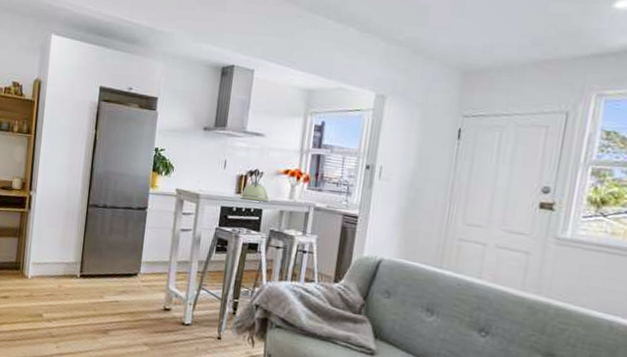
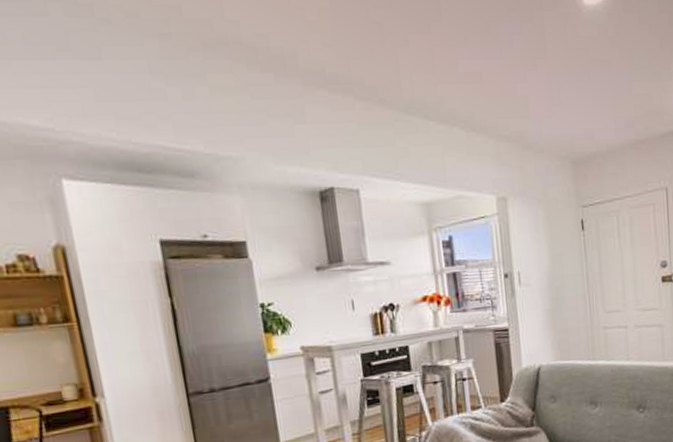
kettle: present [240,168,269,202] -> none [380,302,414,340]

